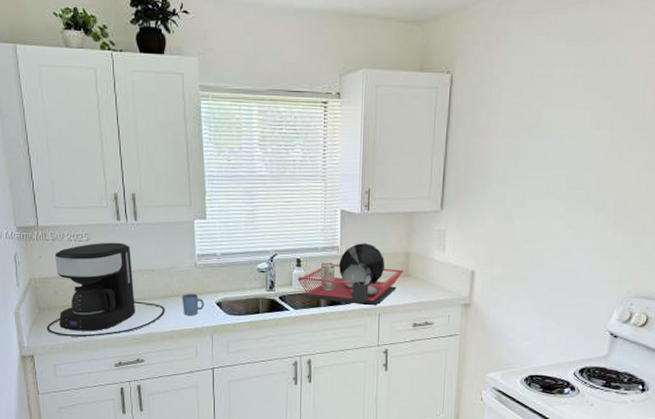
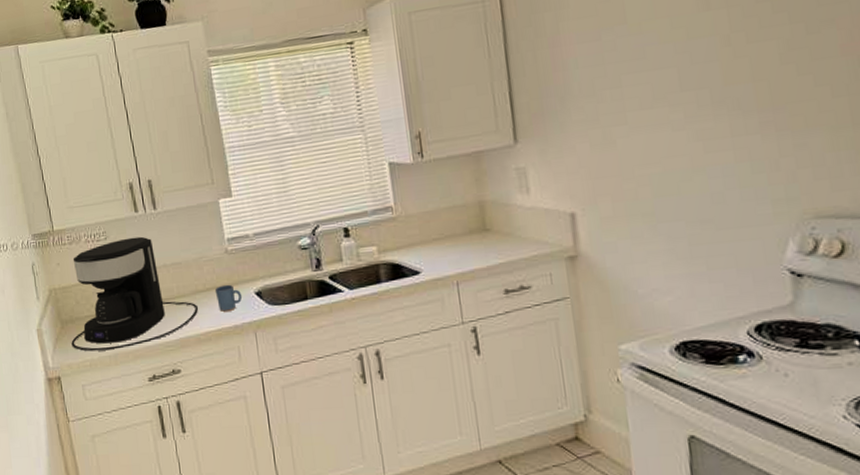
dish rack: present [297,243,404,306] -> none [347,197,481,275]

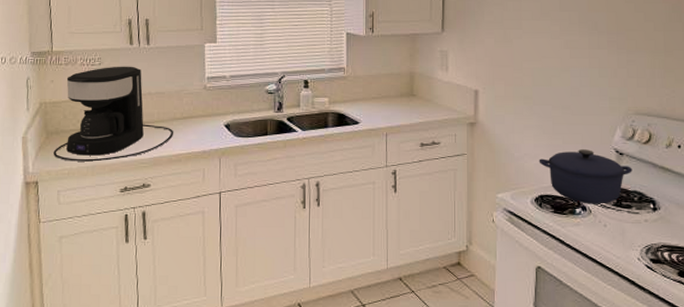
mug: present [214,284,243,312] -> none [190,115,213,138]
cooking pot: none [674,273,820,348] -> present [539,148,632,204]

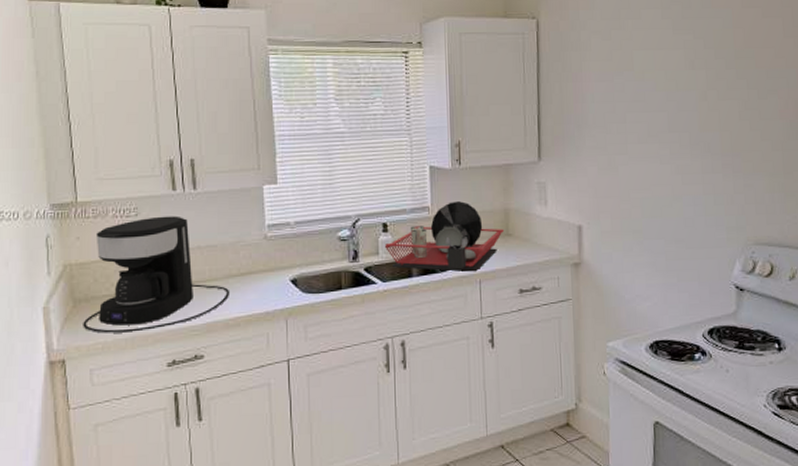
dish rack: none [305,64,410,126] -> present [384,201,505,272]
cooking pot: present [539,148,632,204] -> none [652,285,754,348]

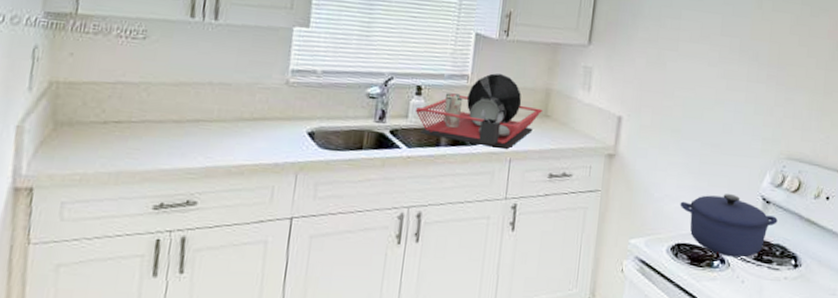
coffee maker: present [83,216,229,333] -> none [61,42,237,167]
cooking pot: none [652,285,754,348] -> present [680,193,778,258]

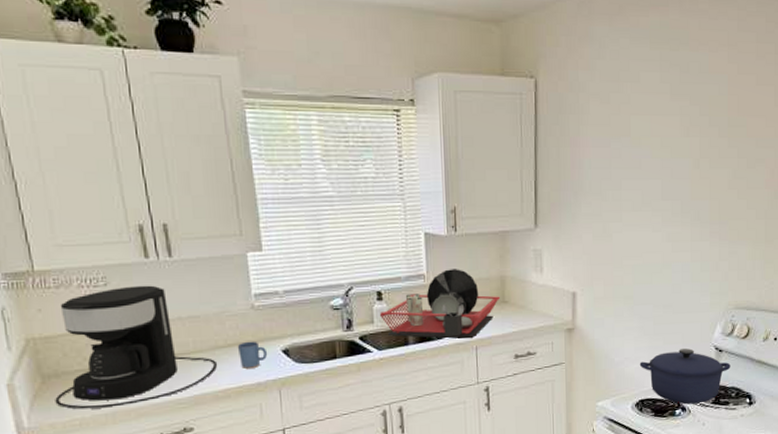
coffee maker: none [61,42,237,167] -> present [55,285,217,409]
mug: none [261,117,293,147] -> present [237,341,268,369]

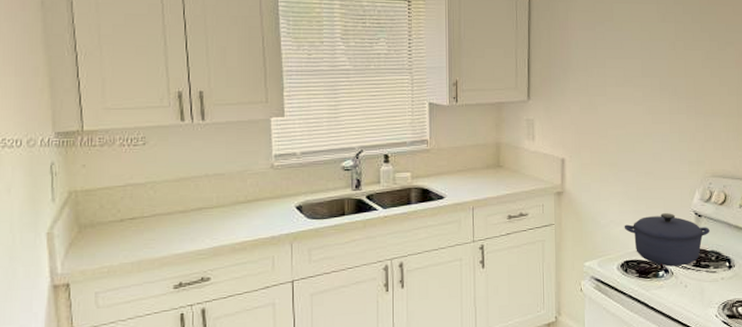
coffee maker: present [55,285,217,409] -> none [88,145,236,258]
mug: present [237,341,268,369] -> none [256,197,283,223]
dish rack: present [379,269,501,339] -> none [385,135,496,200]

